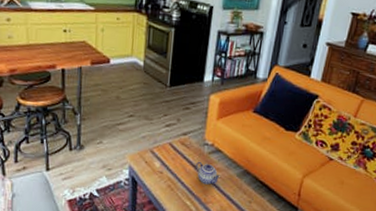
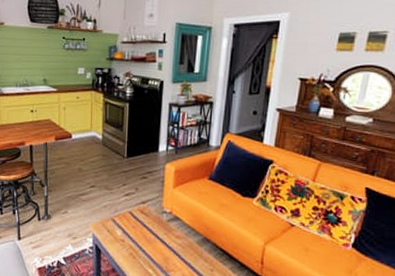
teapot: present [196,161,220,185] -> none [156,229,180,253]

